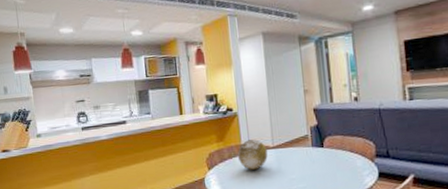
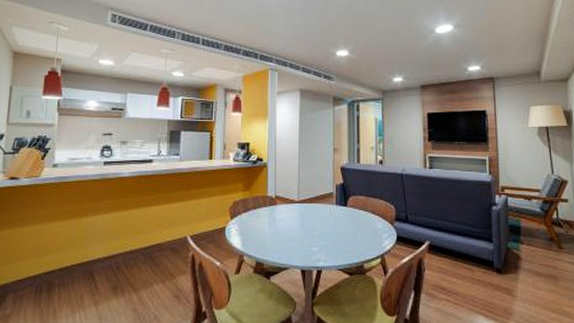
decorative orb: present [237,139,268,170] -> none [262,192,292,223]

